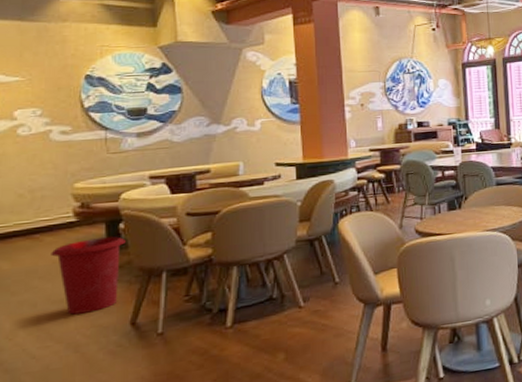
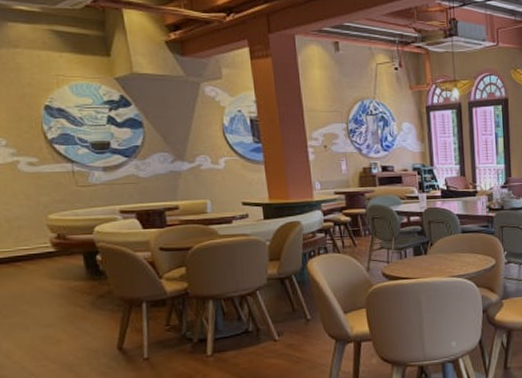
waste bin: present [51,236,126,315] -> none [35,267,104,338]

